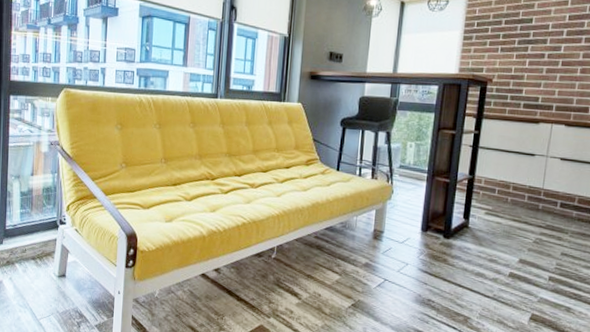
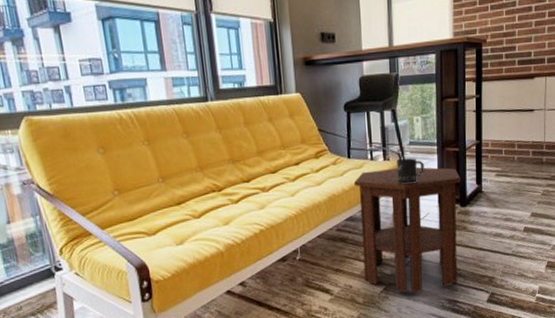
side table: none [334,186,448,317] -> present [353,167,461,294]
mug: none [381,179,412,207] -> present [396,158,424,185]

